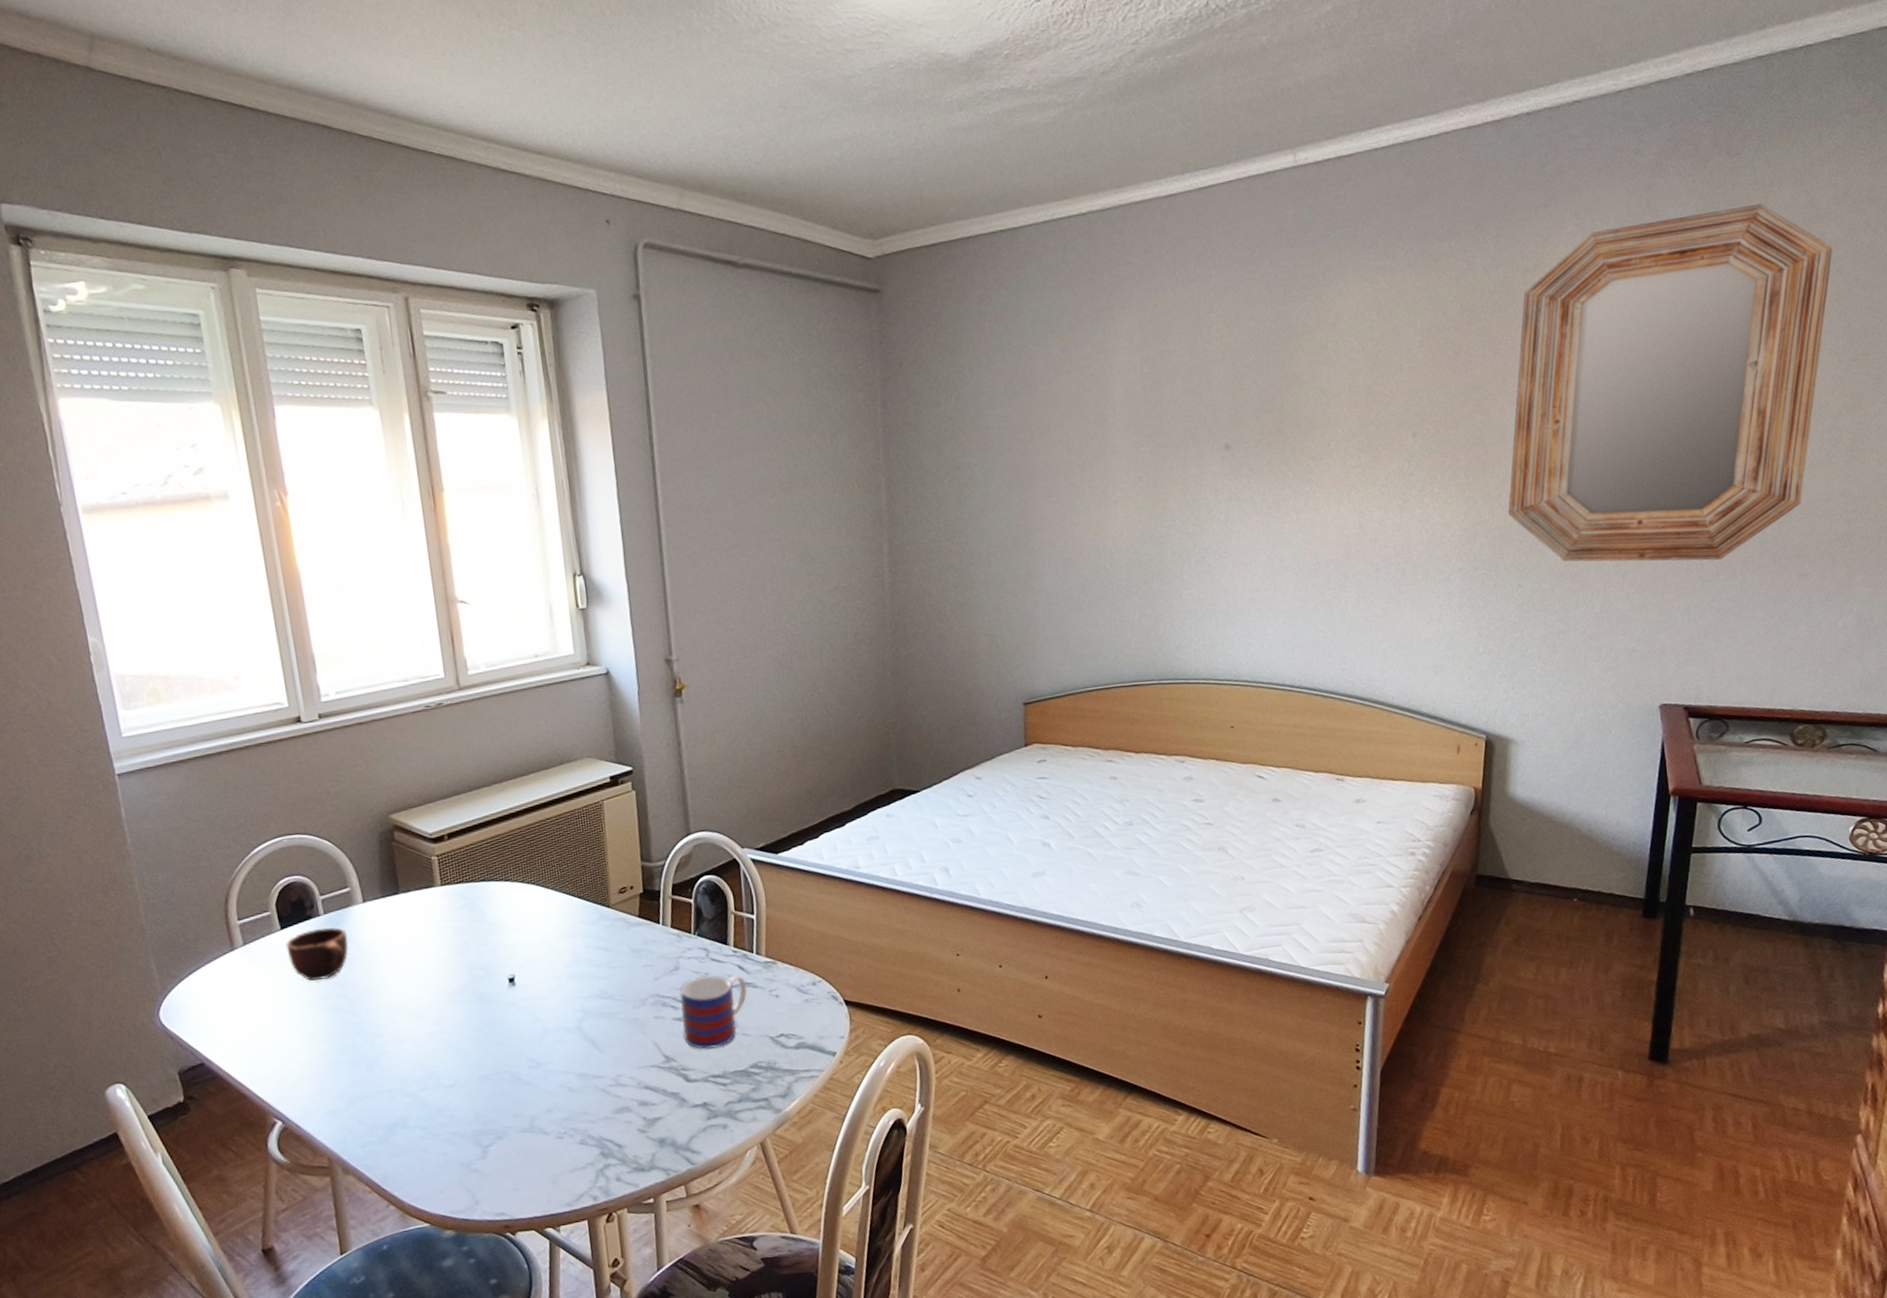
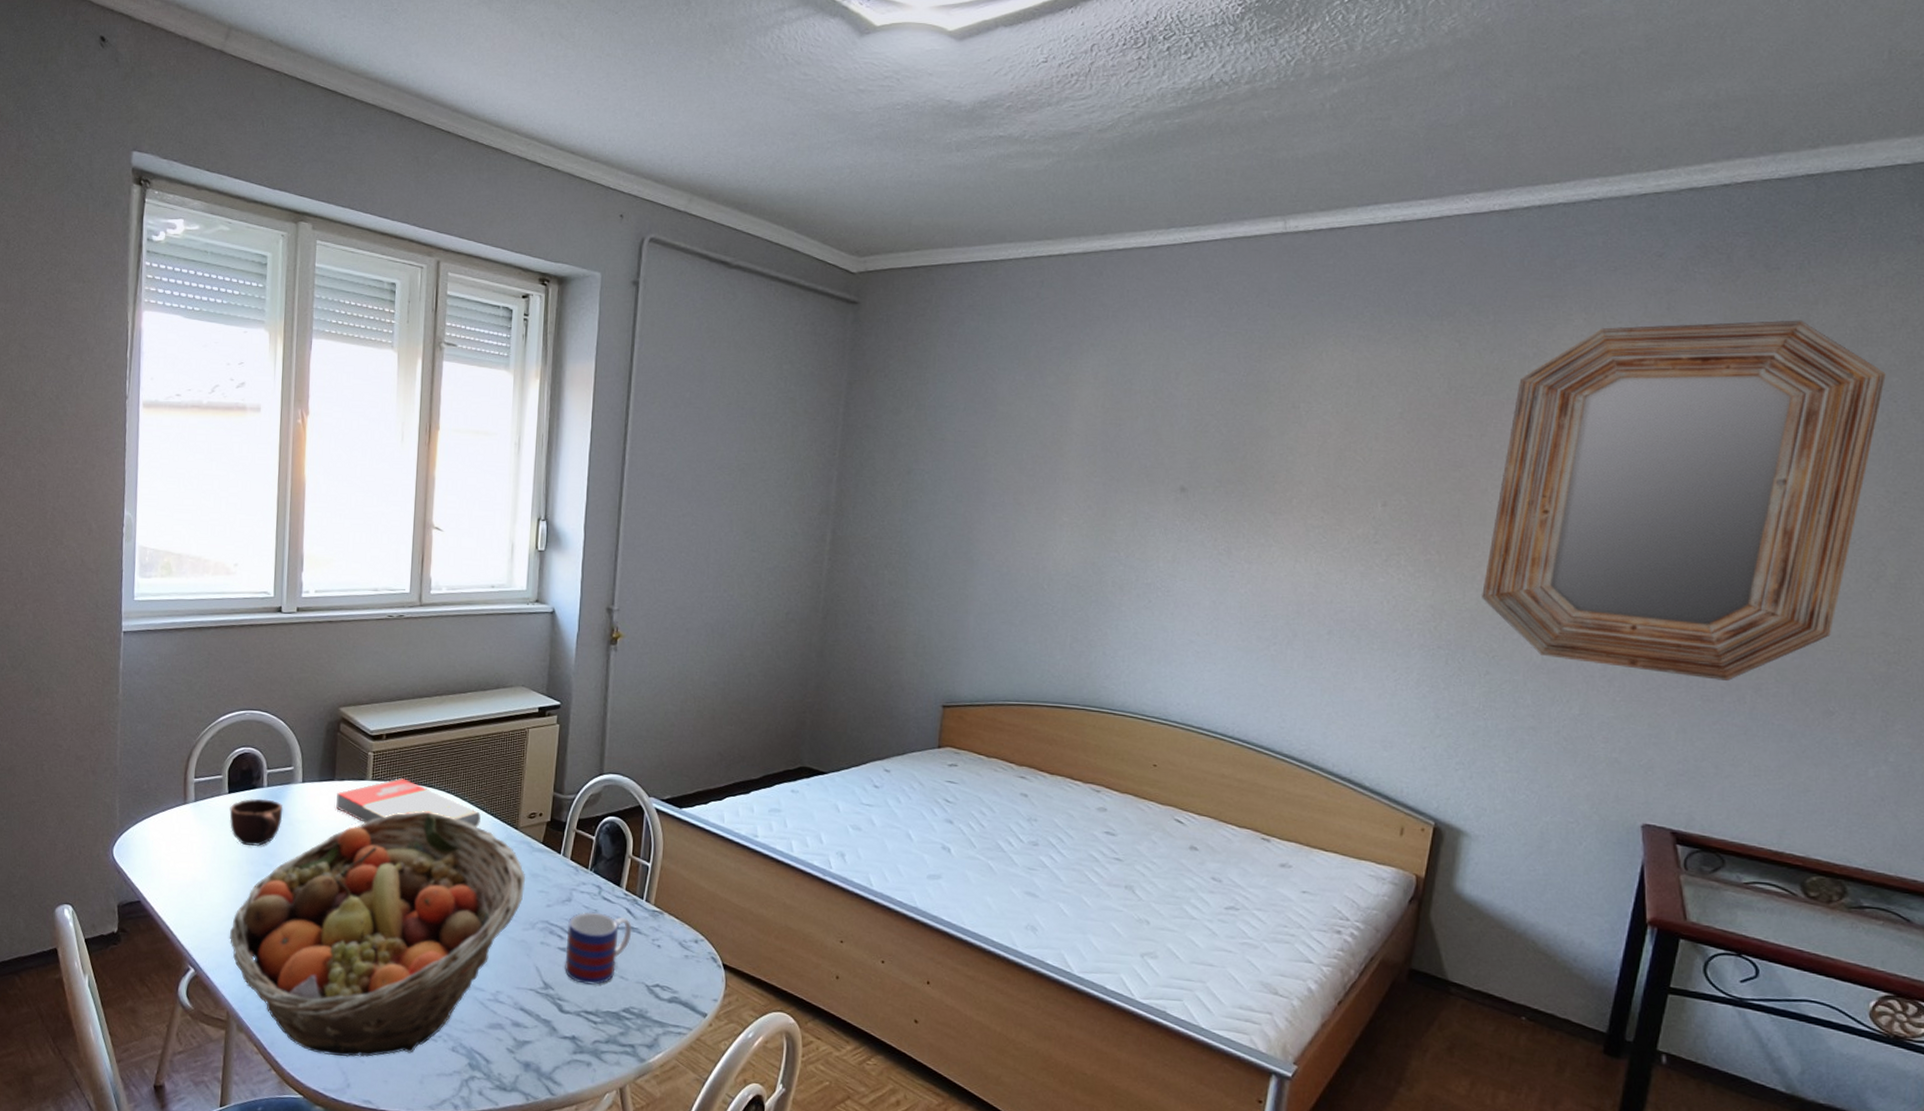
fruit basket: none [314,906,628,1178] -> present [230,811,526,1058]
book: none [404,877,568,932] -> present [336,778,481,828]

